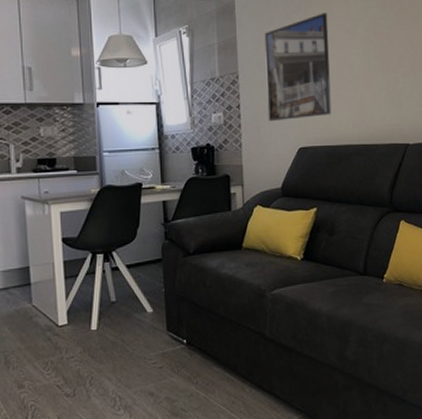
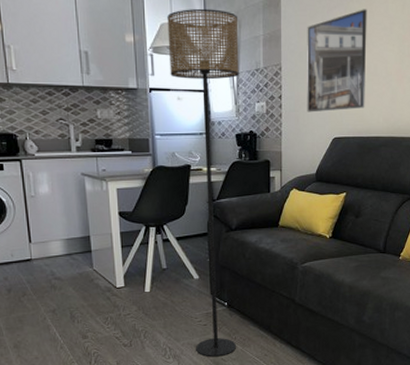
floor lamp: none [116,19,198,407] -> present [167,8,239,357]

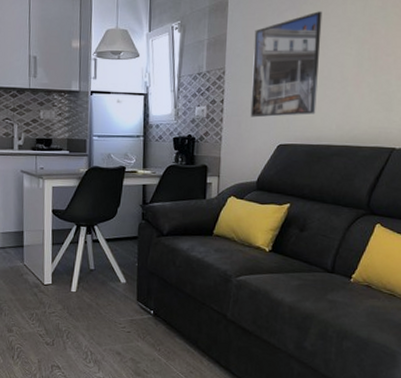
floor lamp: present [167,8,239,357] -> none [111,14,183,368]

